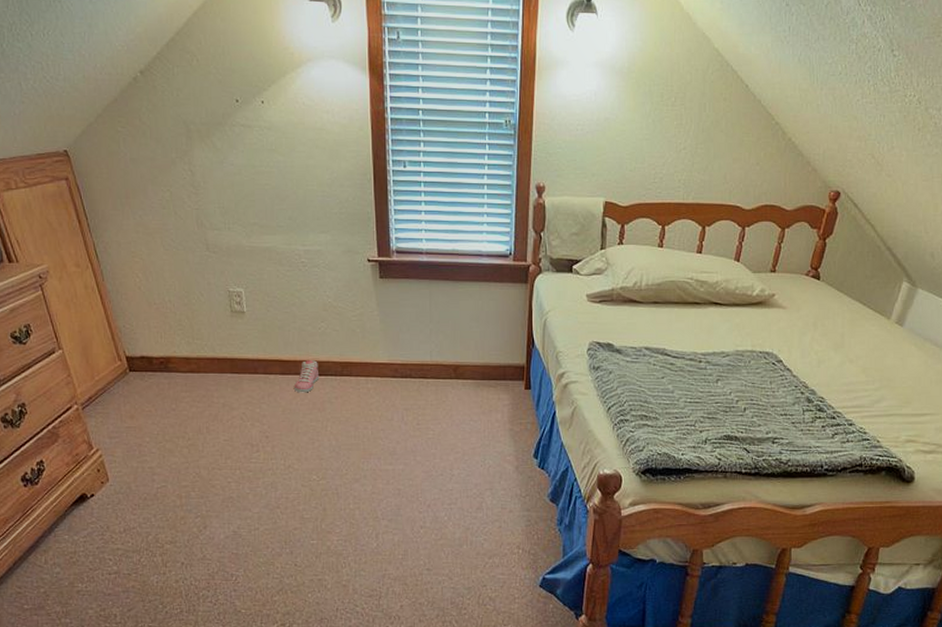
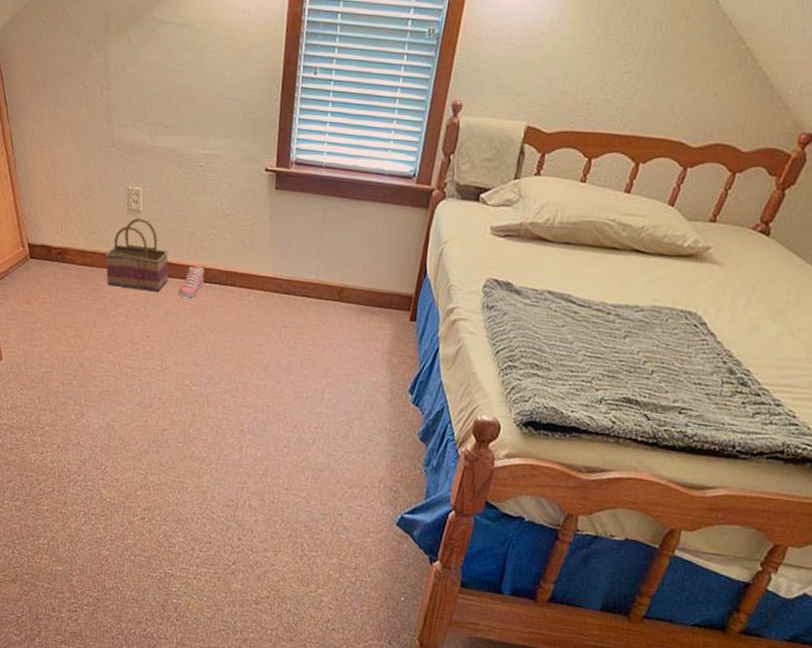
basket: none [211,319,282,391] -> present [104,218,169,292]

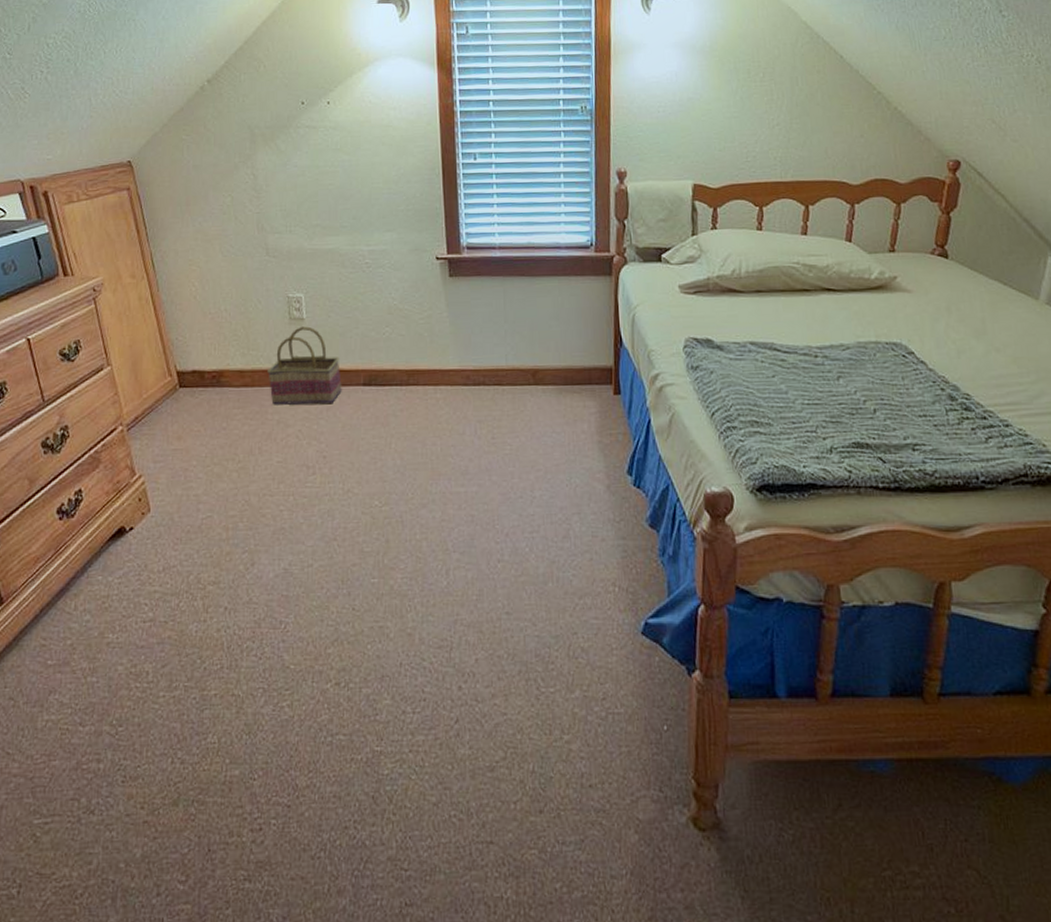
sneaker: present [179,266,205,298] -> none [356,369,383,406]

